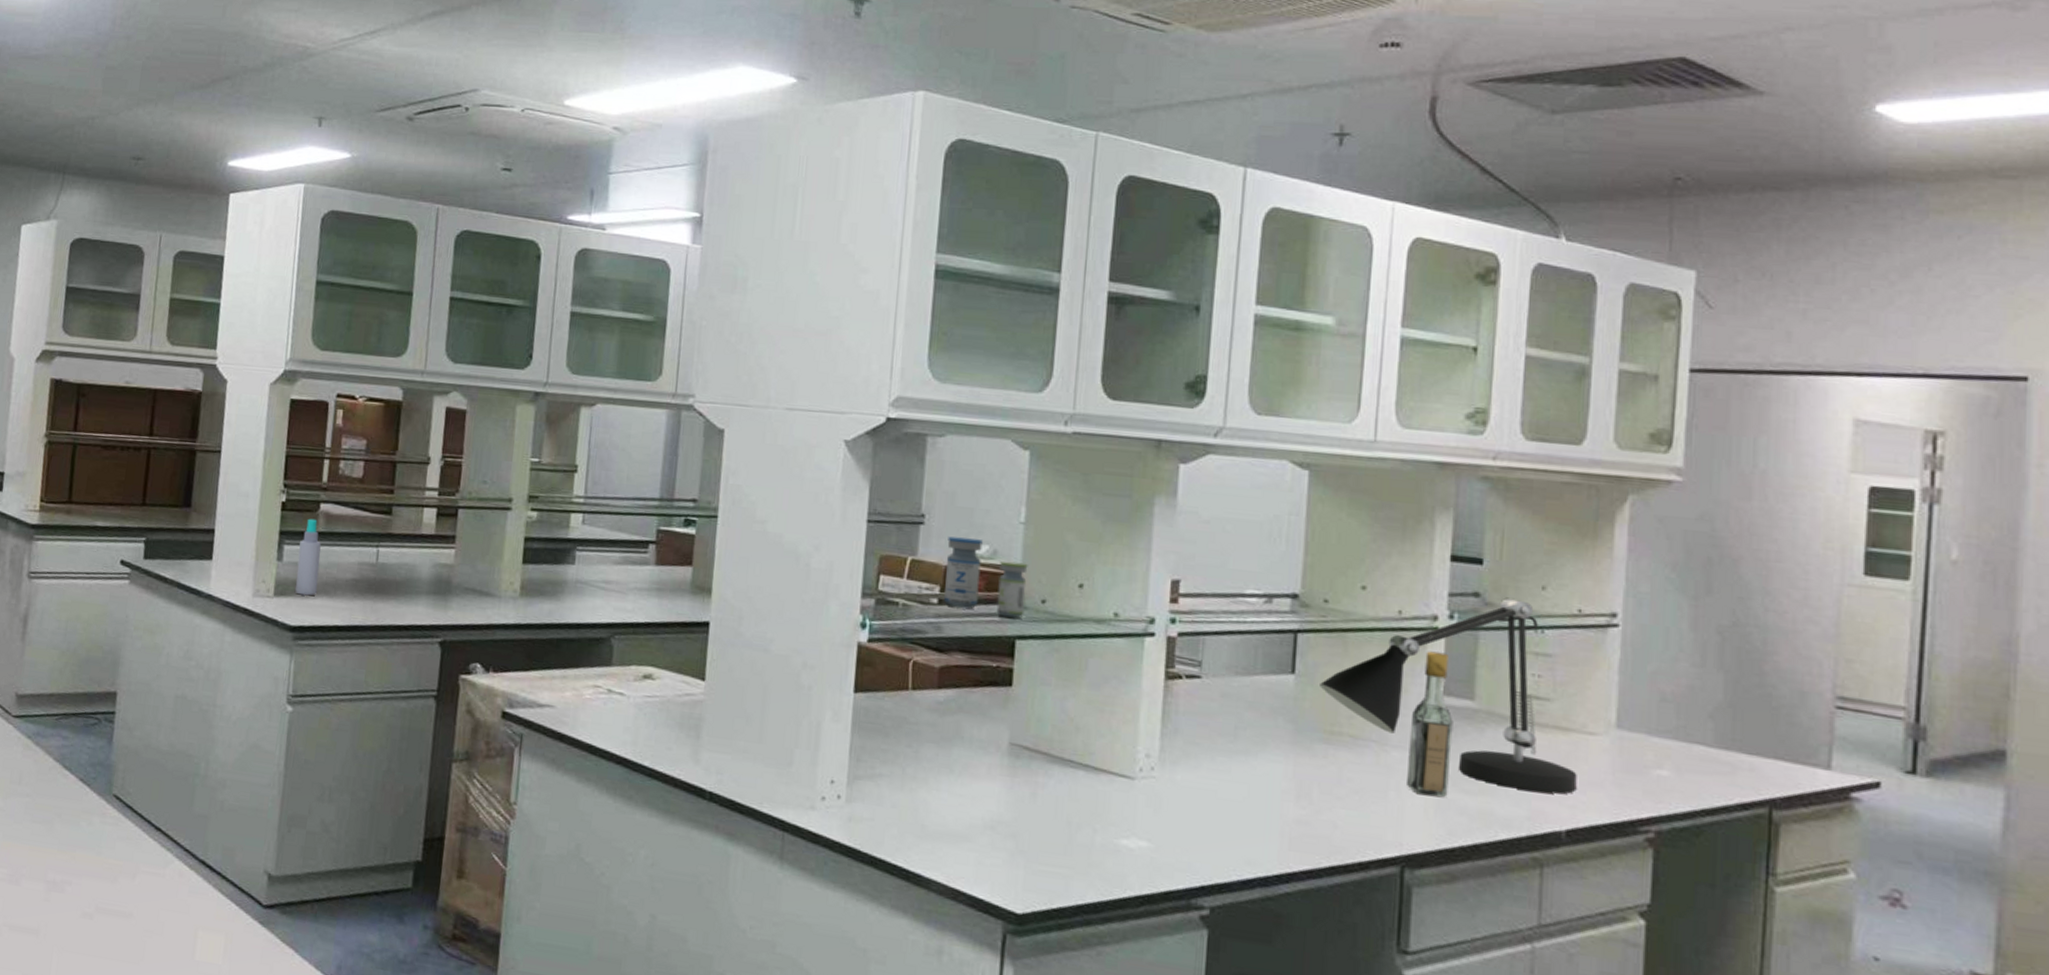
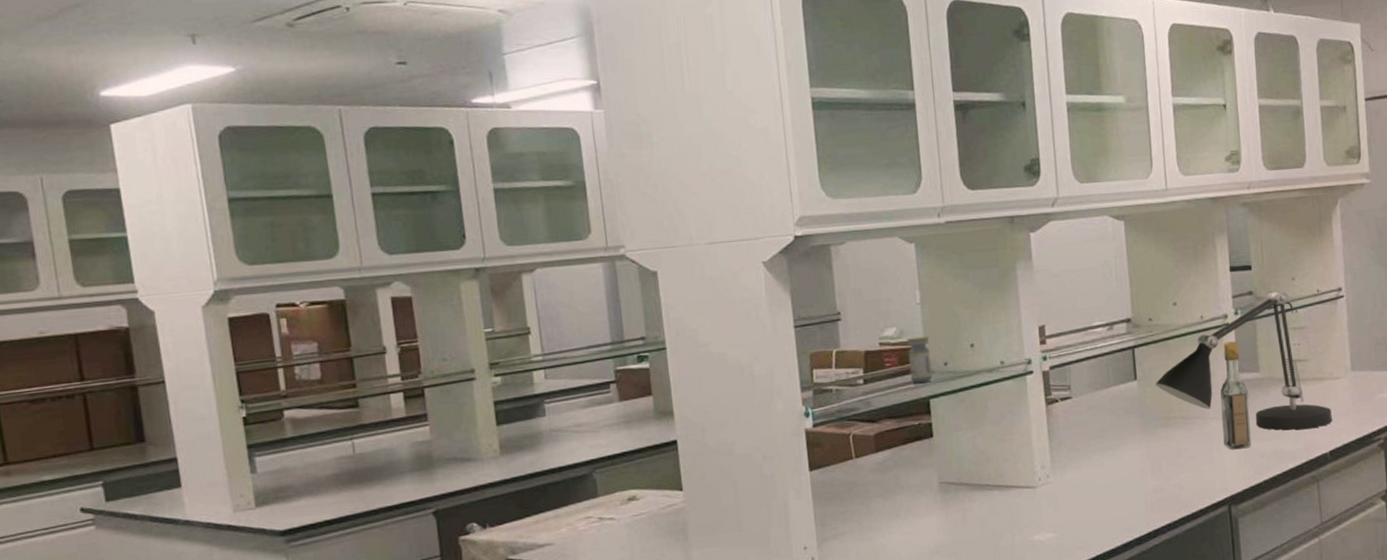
spray bottle: present [295,518,321,596] -> none [271,426,299,501]
medicine bottle: present [944,536,983,609] -> none [862,324,895,384]

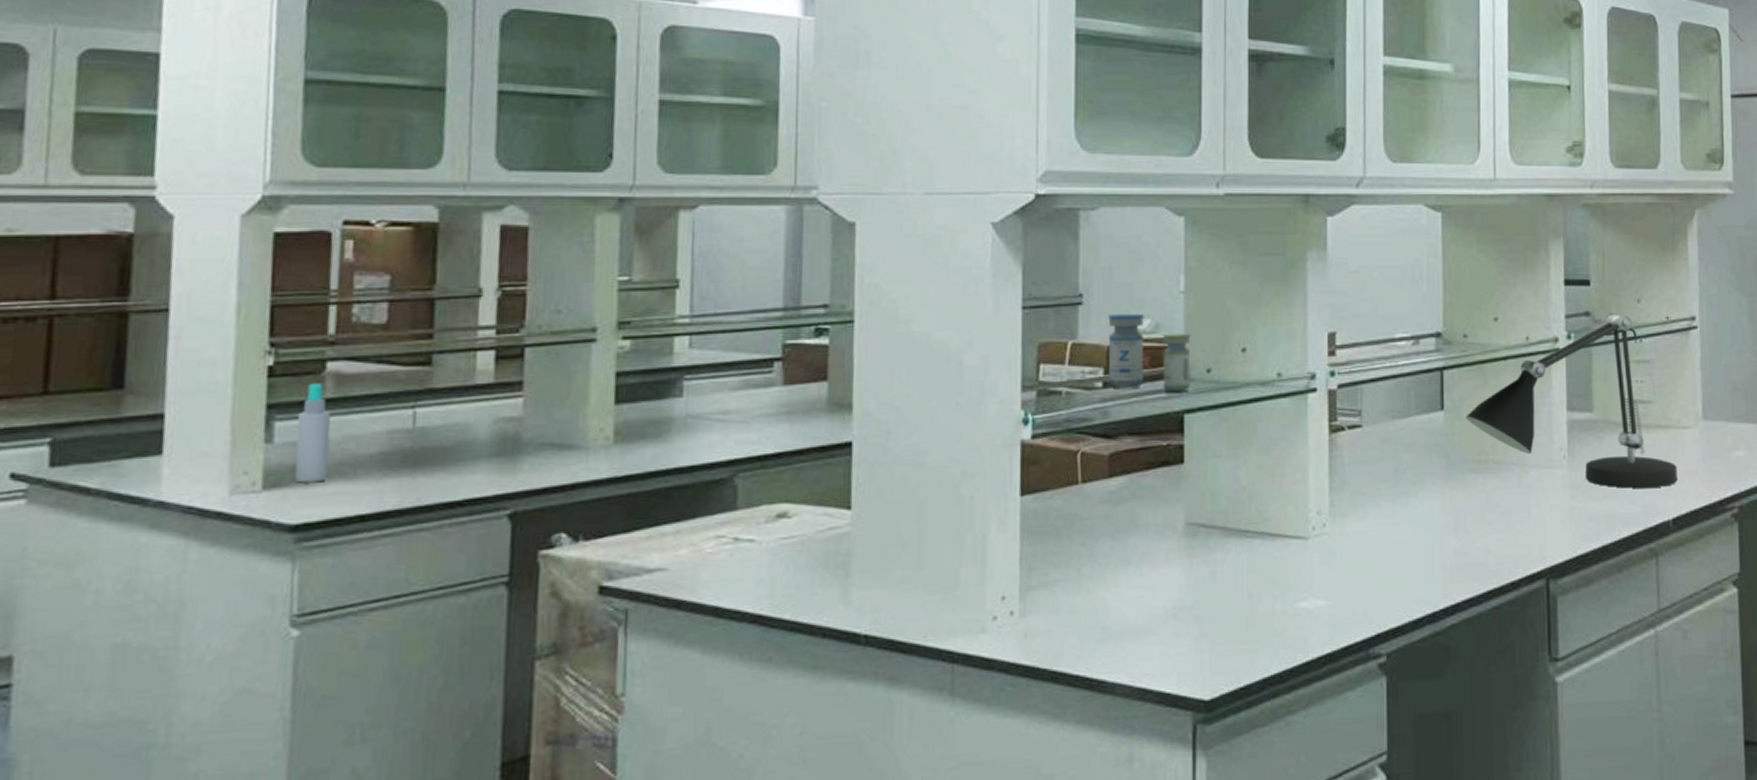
spray bottle: none [271,426,299,501] -> present [295,383,331,483]
medicine bottle: none [862,324,895,384] -> present [1108,314,1144,388]
bottle: present [1220,341,1252,450] -> none [1544,371,1579,508]

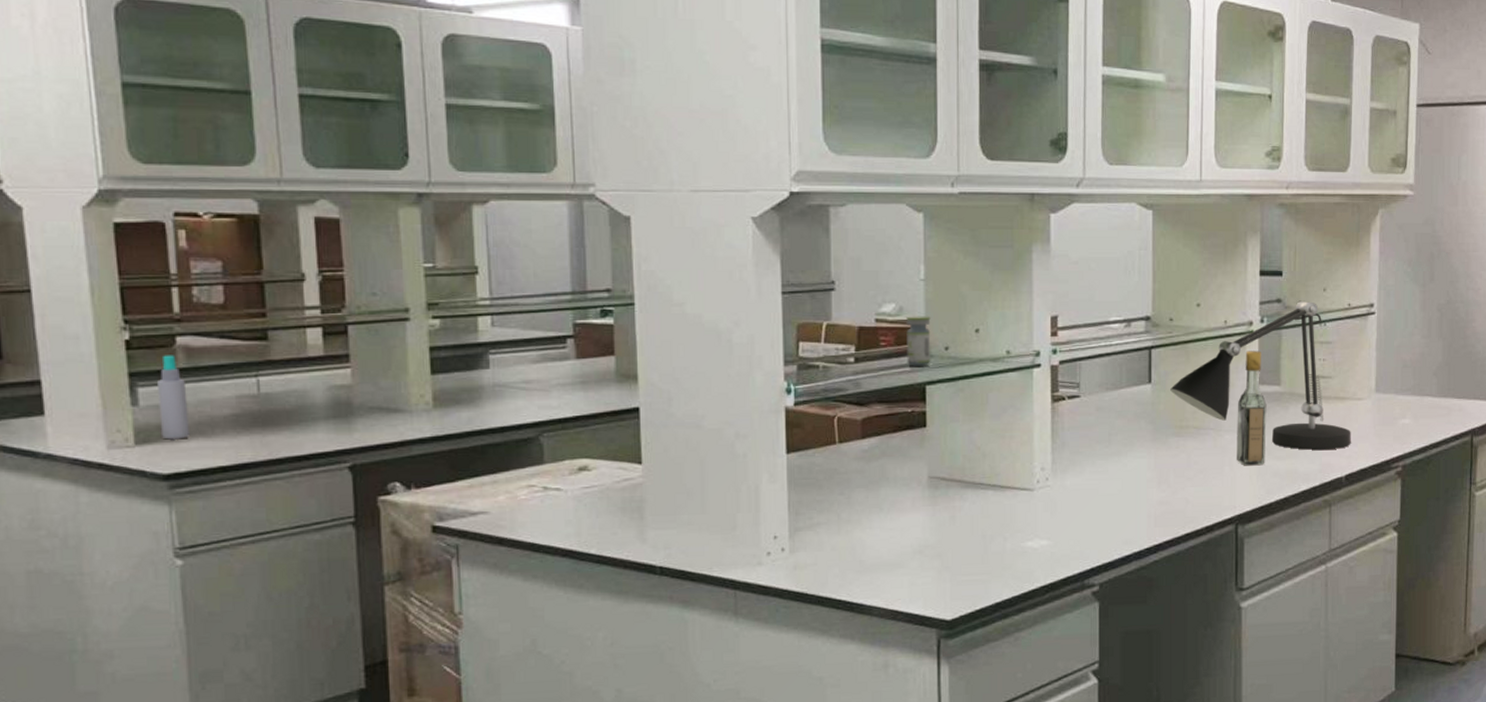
medicine bottle: present [1108,314,1144,388] -> none [858,299,890,363]
bottle: none [1544,371,1579,508] -> present [1237,351,1267,466]

